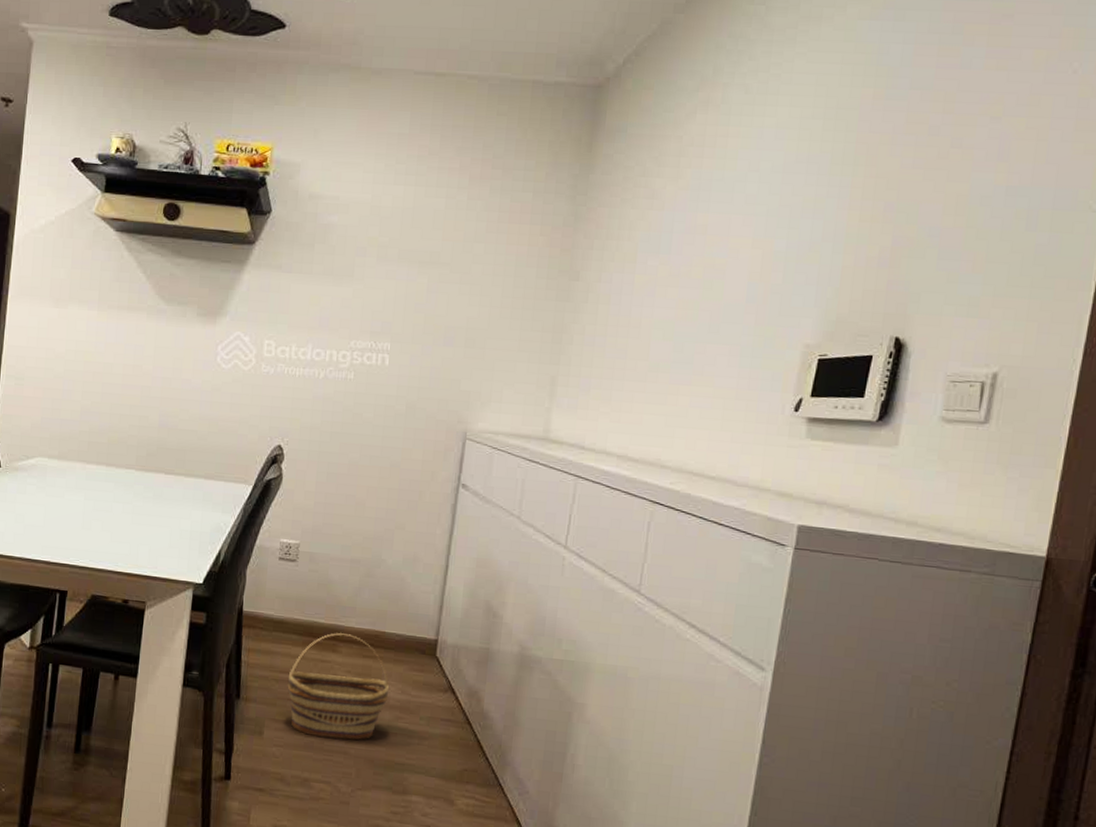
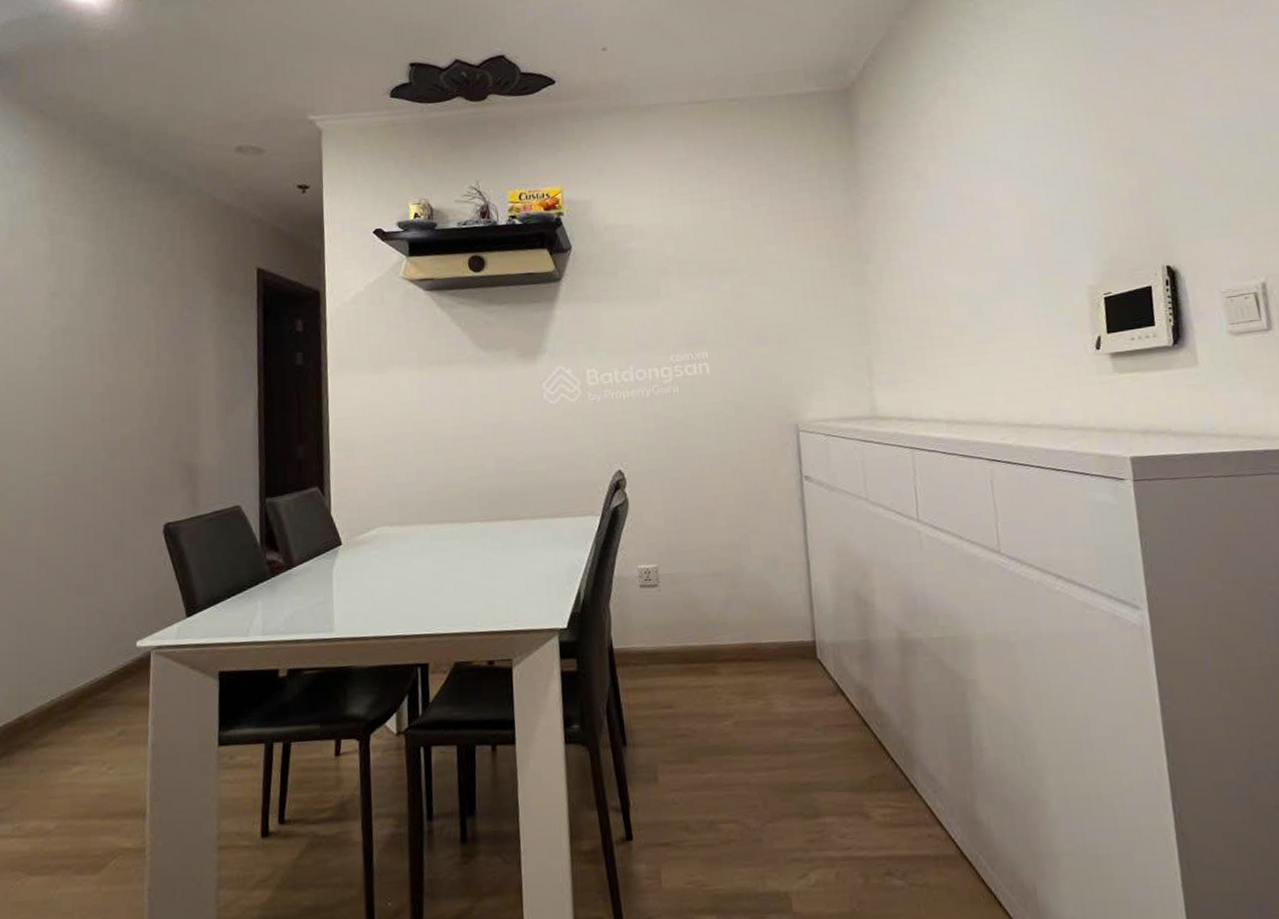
basket: present [287,632,389,740] -> none [672,652,779,772]

